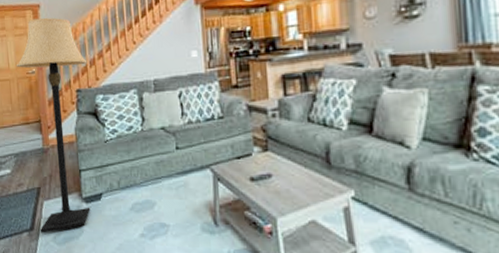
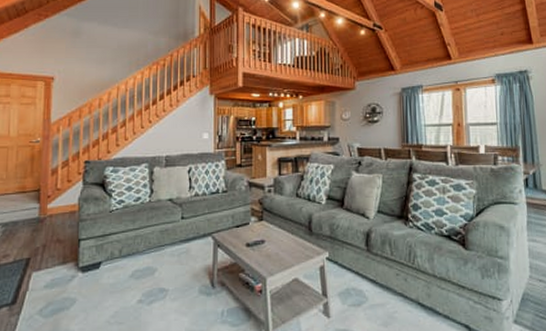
lamp: present [16,17,90,234] -> none [17,90,100,307]

